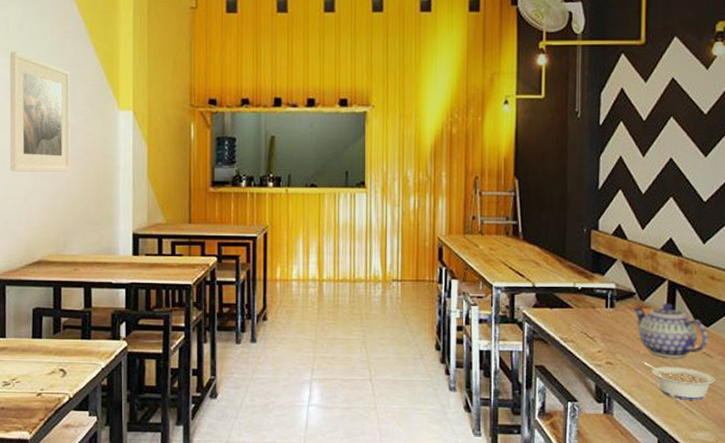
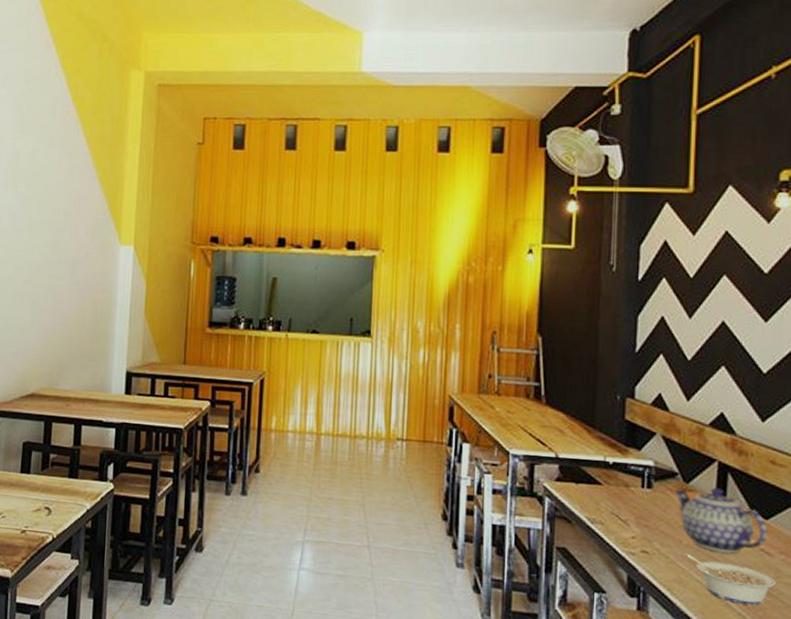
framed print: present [9,51,71,172] -> none [11,182,75,305]

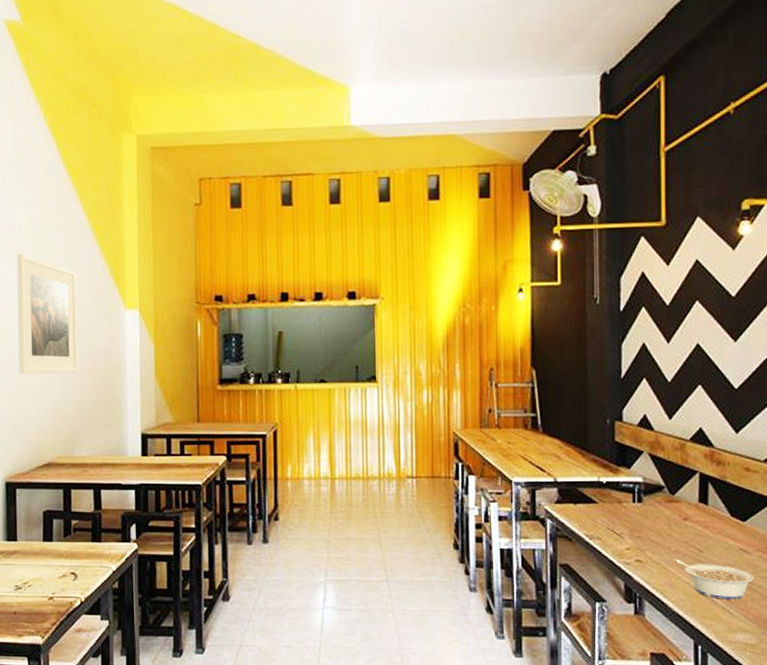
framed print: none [11,182,75,305] -> present [16,253,78,374]
teapot: present [674,488,768,554] -> none [662,497,745,555]

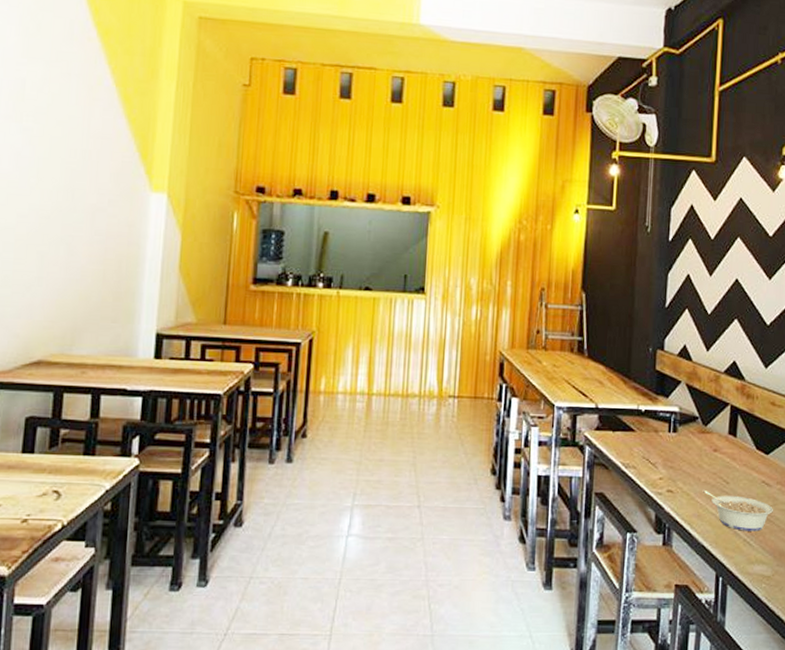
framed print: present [16,253,78,374] -> none [12,115,96,258]

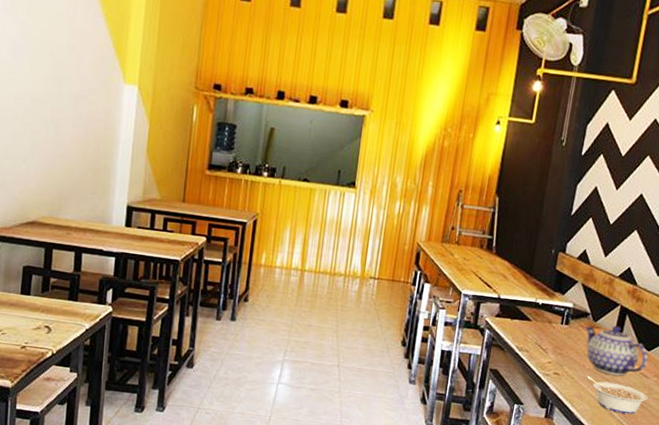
teapot: none [695,429,768,487] -> present [585,326,648,376]

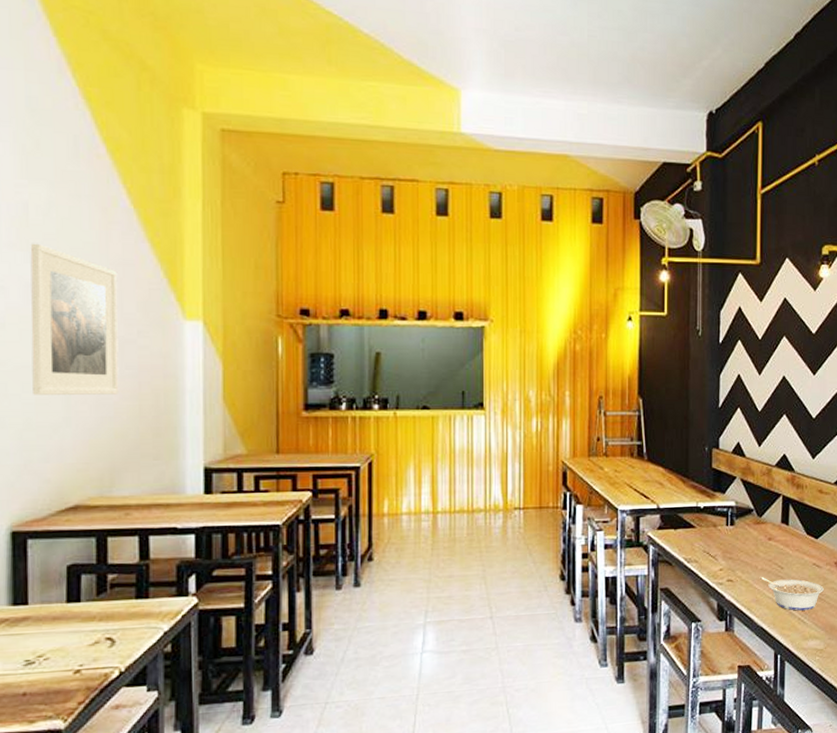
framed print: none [11,10,79,138] -> present [30,243,119,395]
teapot: present [585,326,648,376] -> none [751,518,818,571]

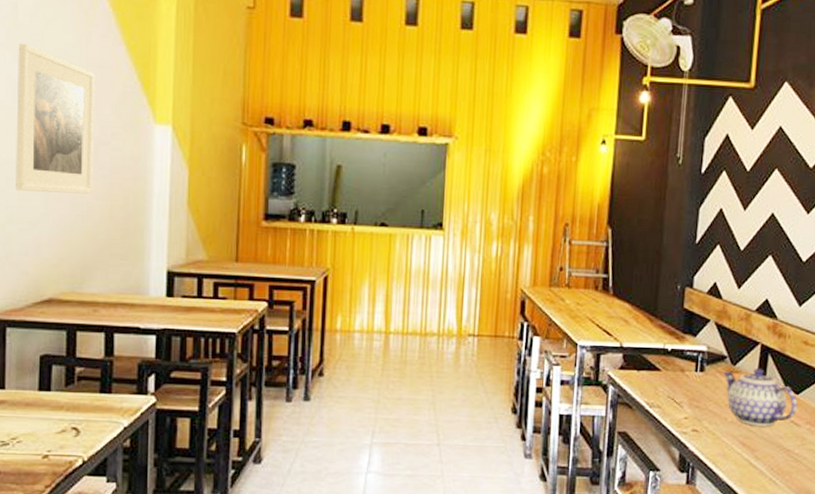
teapot: none [751,518,818,571] -> present [723,369,798,426]
legume: present [759,576,824,611] -> none [728,429,801,471]

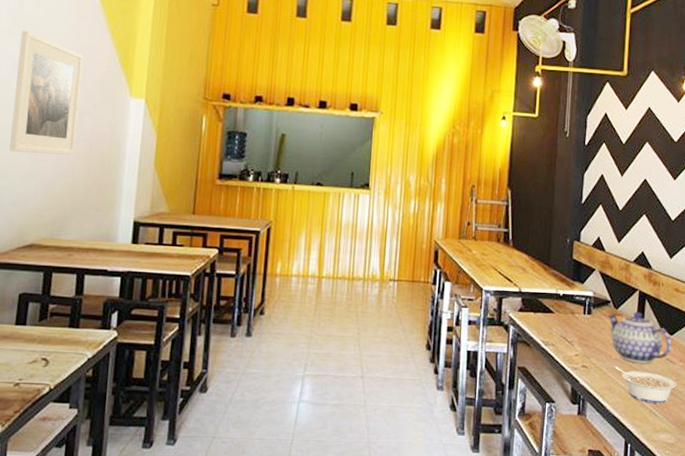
legume: none [728,429,801,471] -> present [613,365,676,404]

